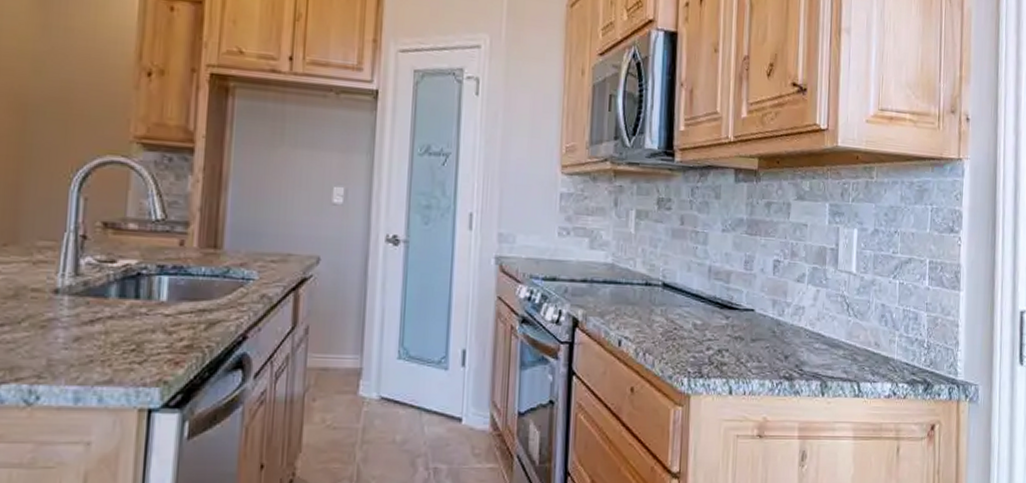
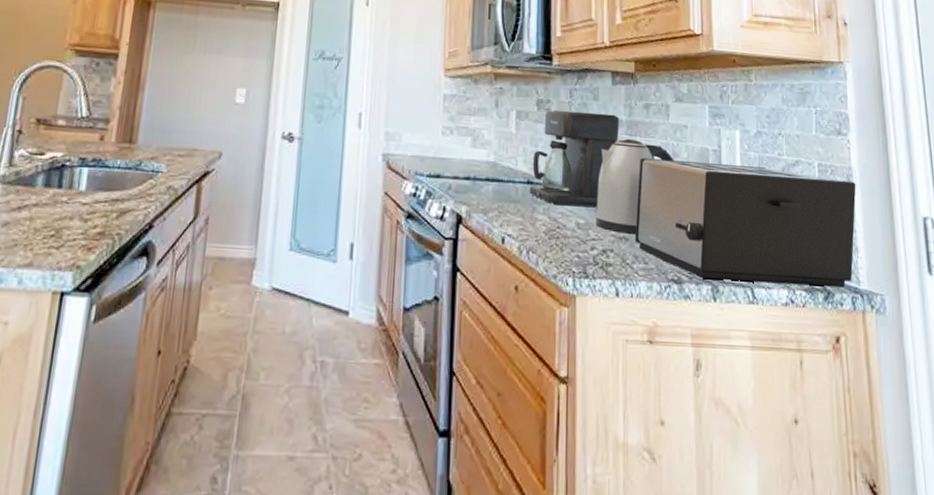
coffee maker: none [647,208,741,307] -> present [529,109,620,207]
kettle: none [712,239,792,334] -> present [595,139,674,234]
toaster: none [749,258,963,379] -> present [634,158,856,288]

